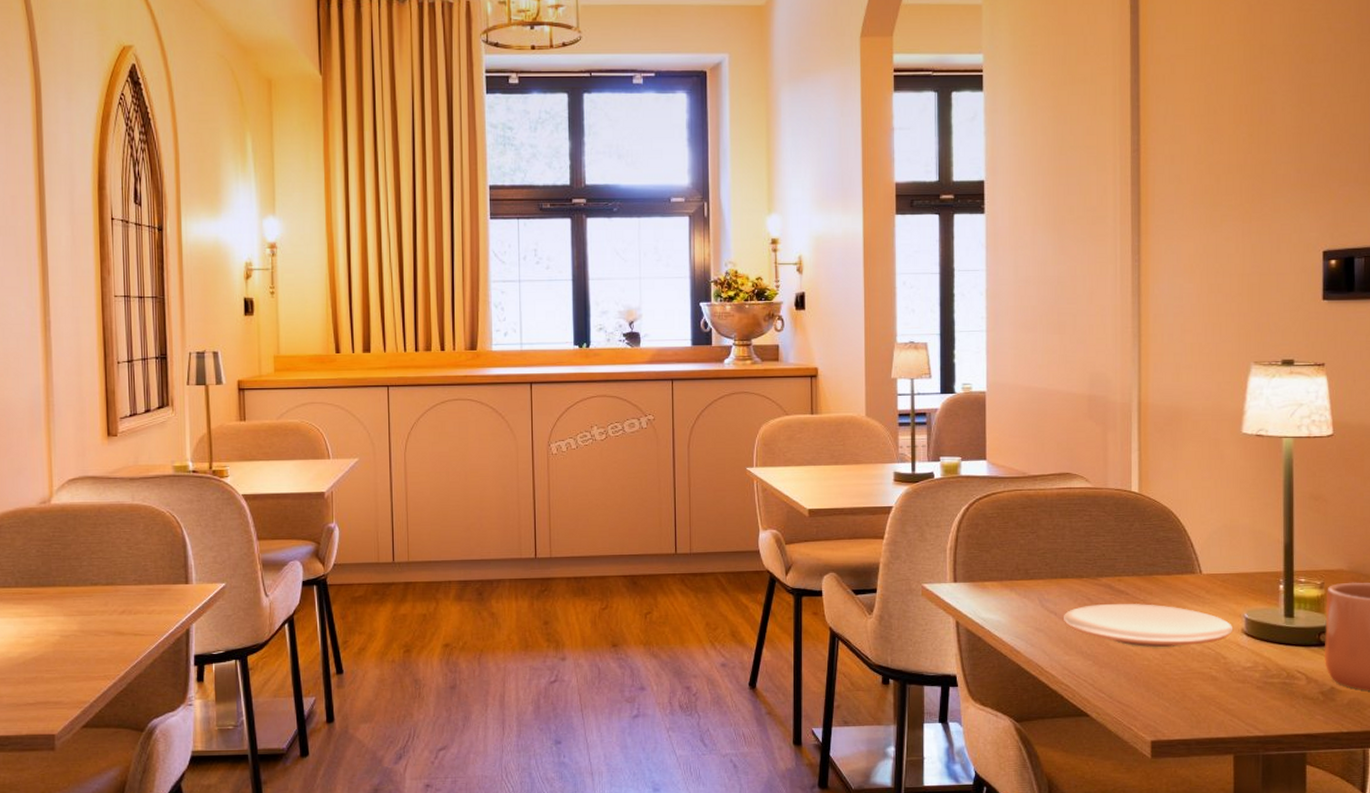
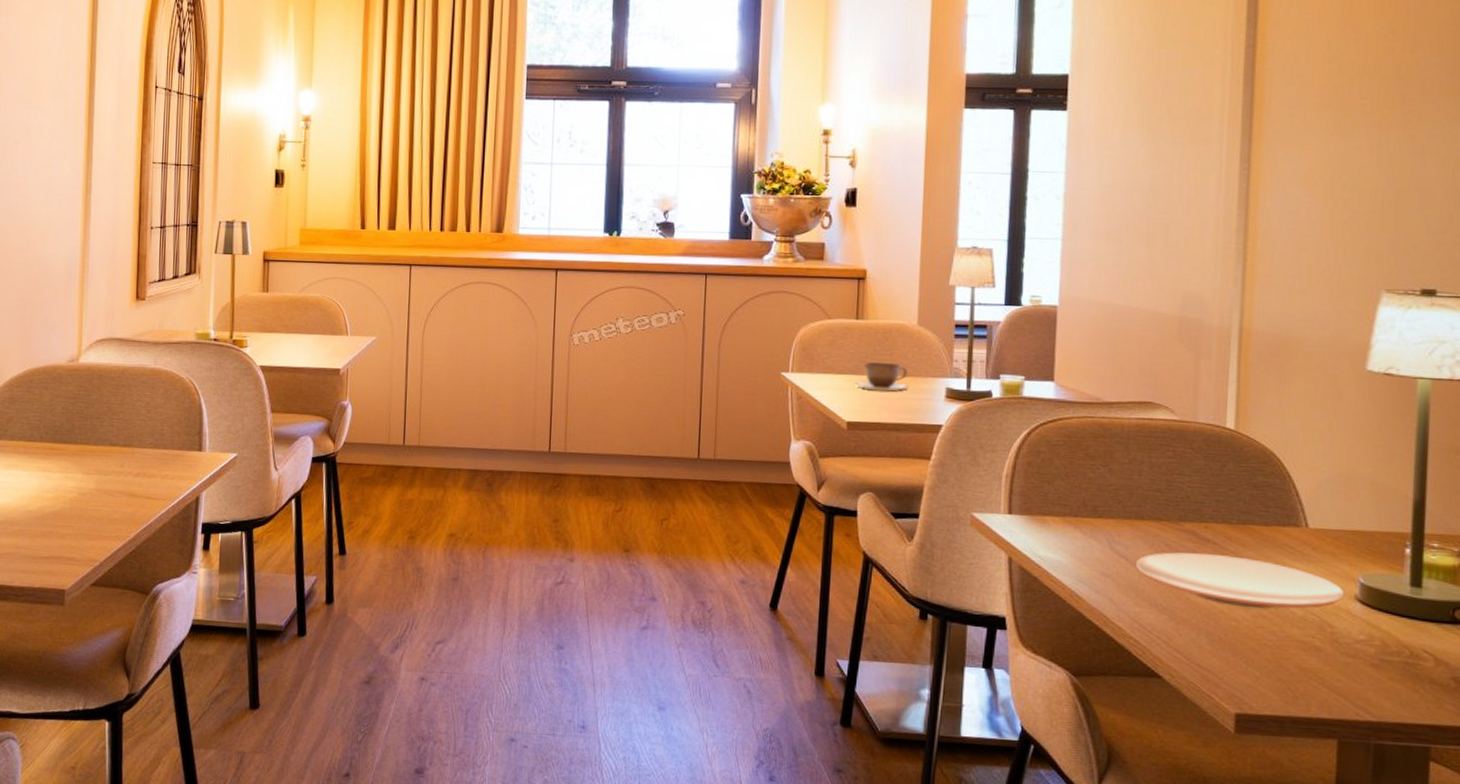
teacup: none [814,453,860,479] -> present [855,362,908,391]

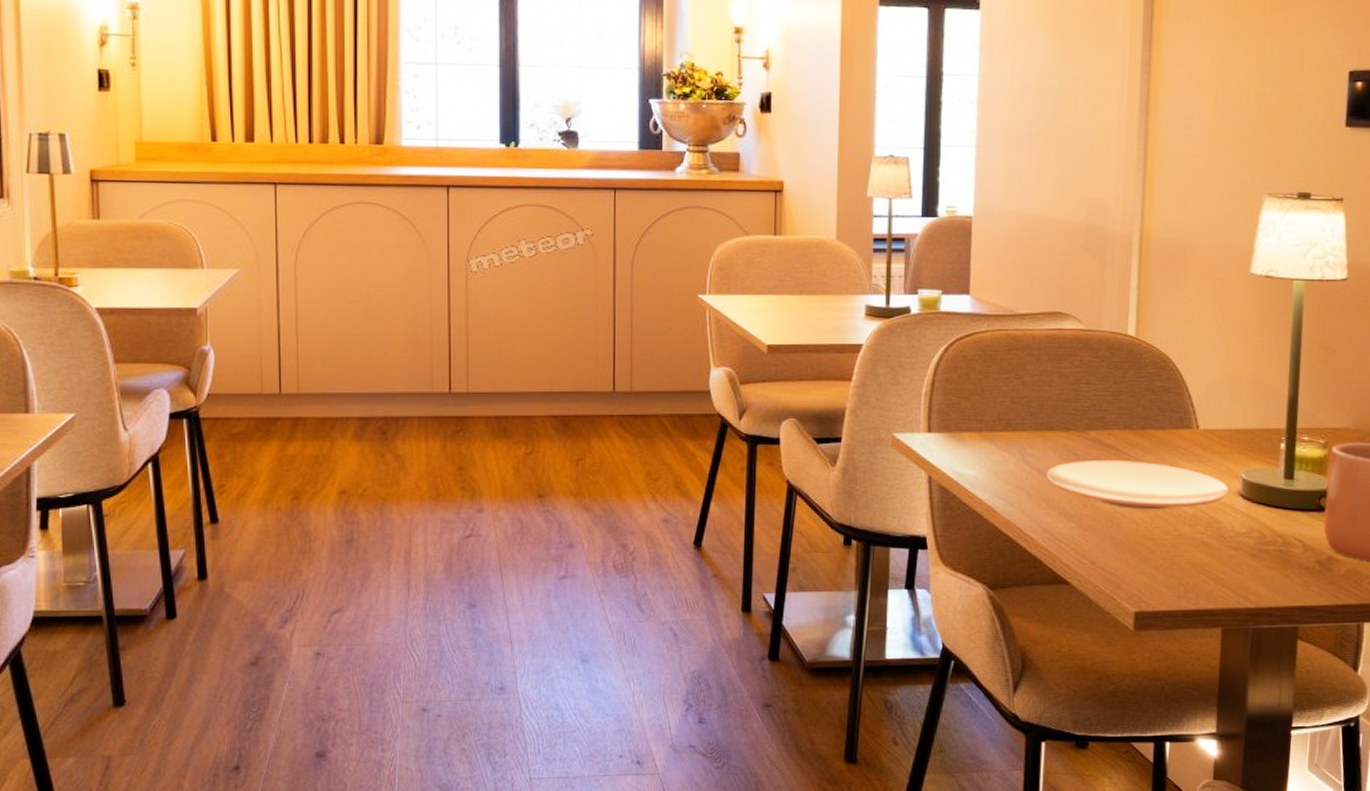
teacup: present [855,362,908,391] -> none [775,281,828,311]

